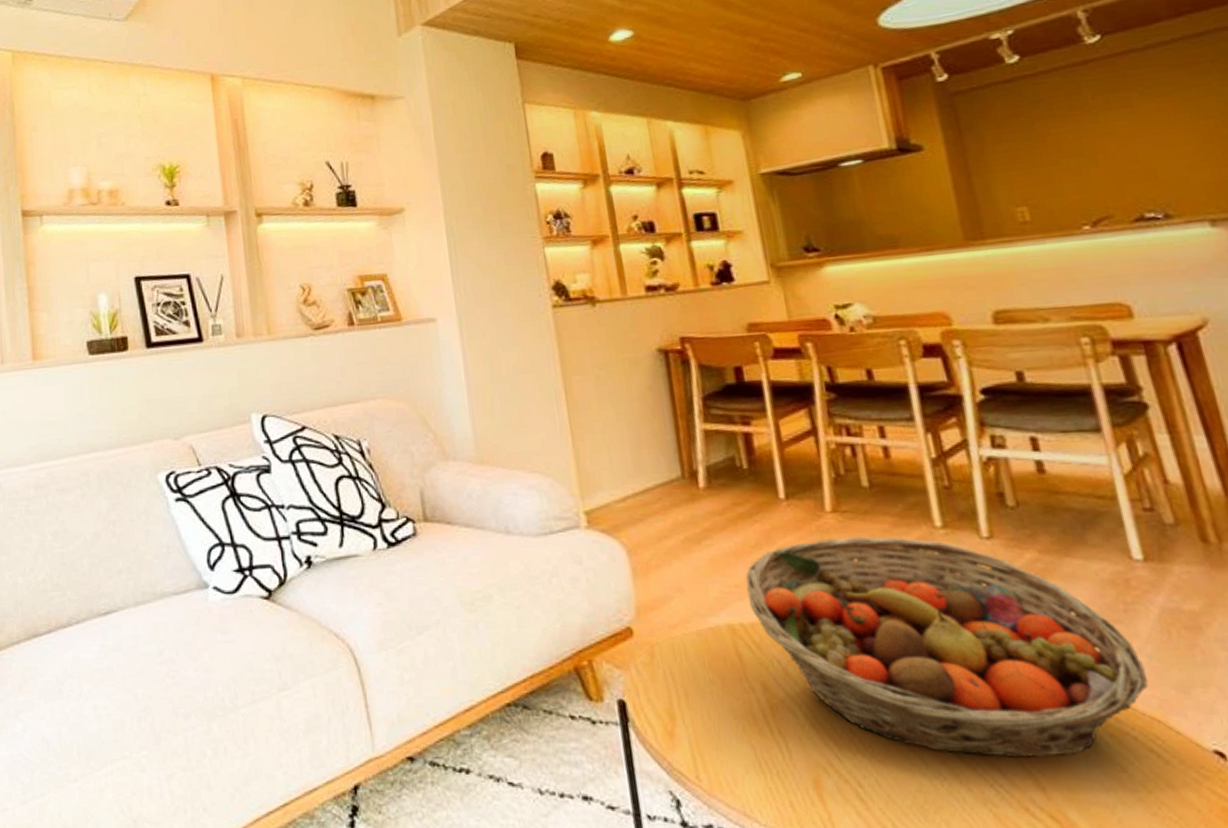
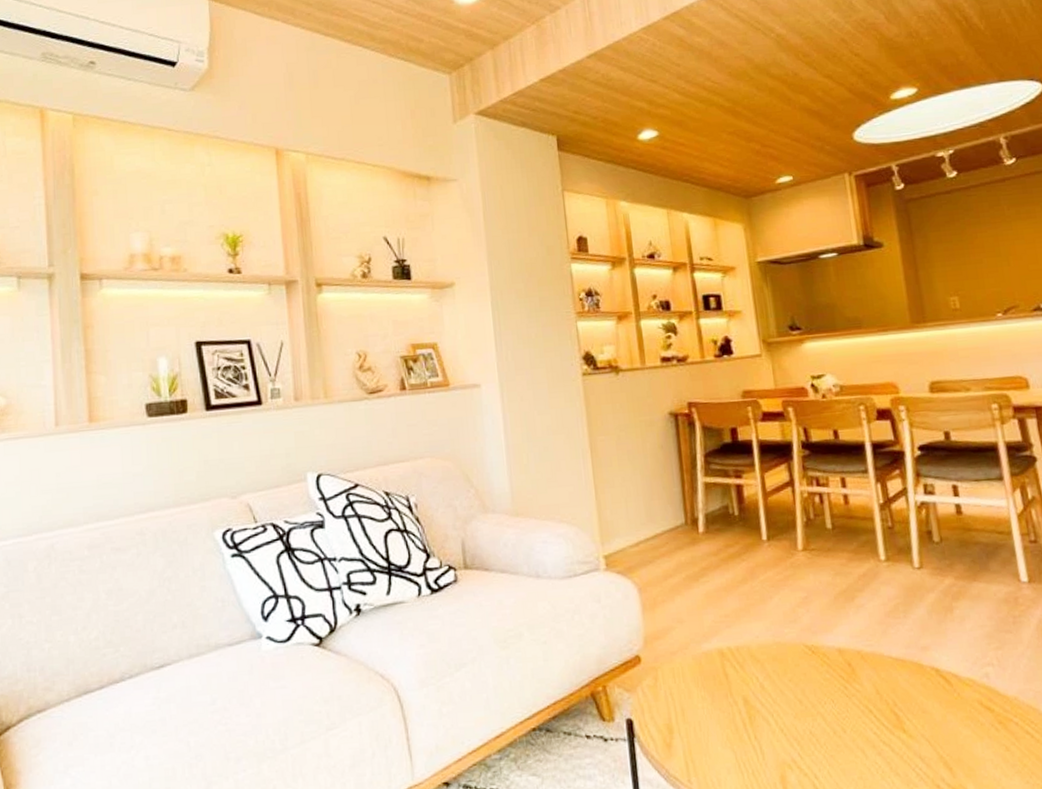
fruit basket: present [746,536,1149,757] -> none [734,570,1028,746]

